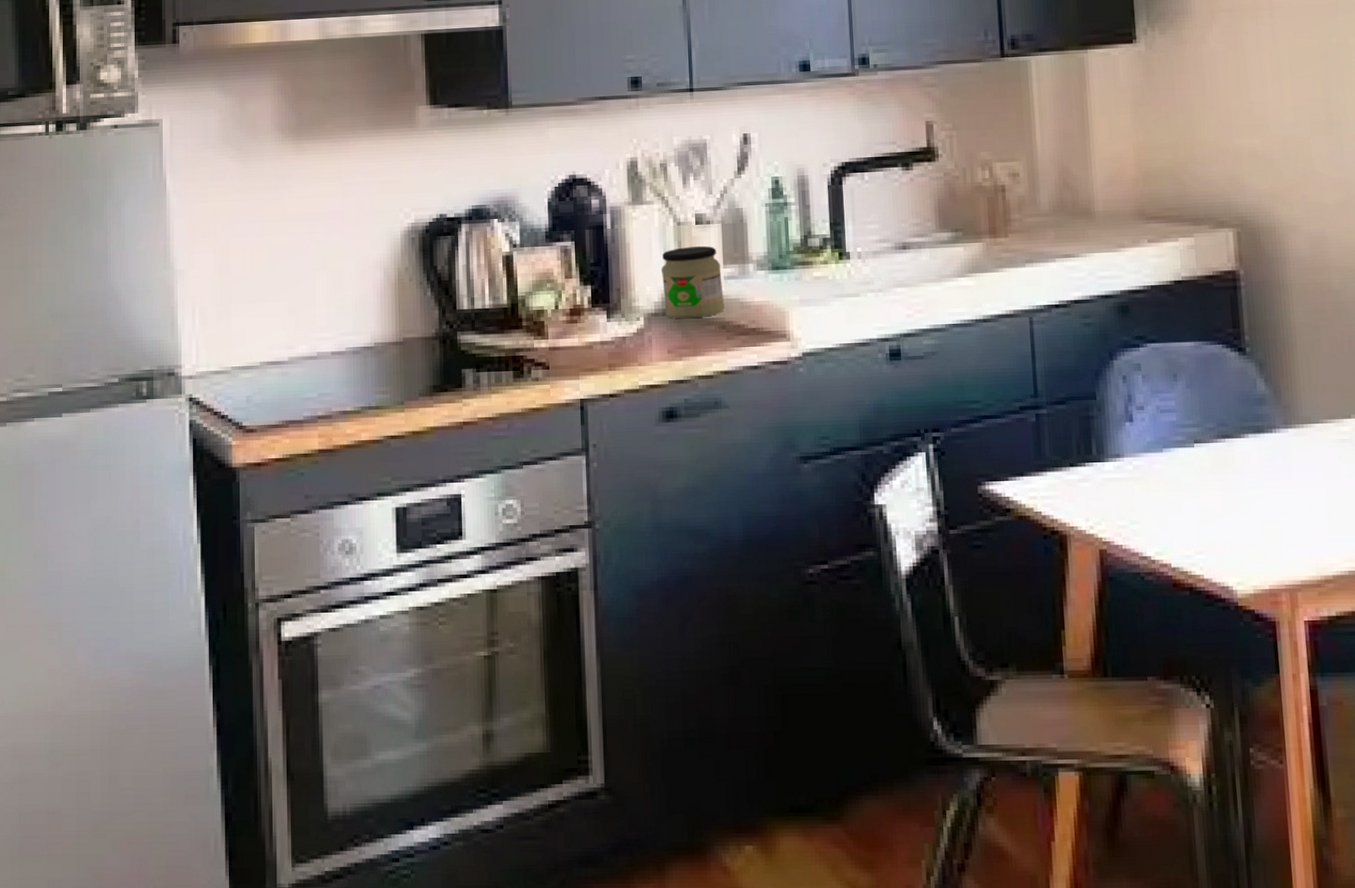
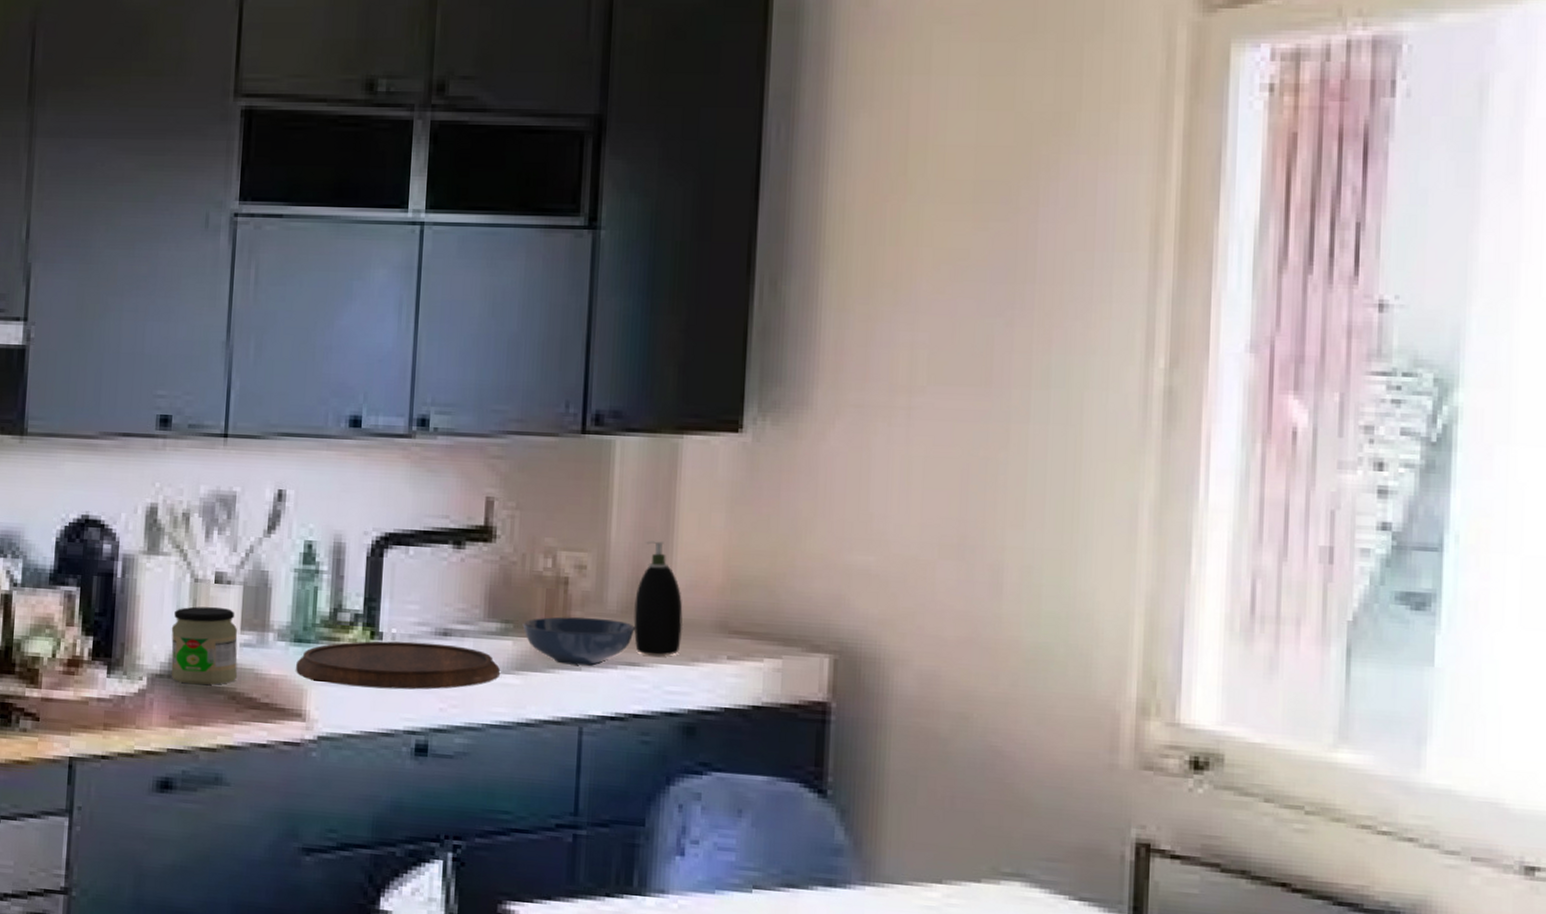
cutting board: none [776,256,955,305] -> present [296,641,500,690]
bowl: none [970,218,1067,263] -> present [522,617,635,666]
soap dispenser: none [1063,145,1107,247] -> present [633,541,683,656]

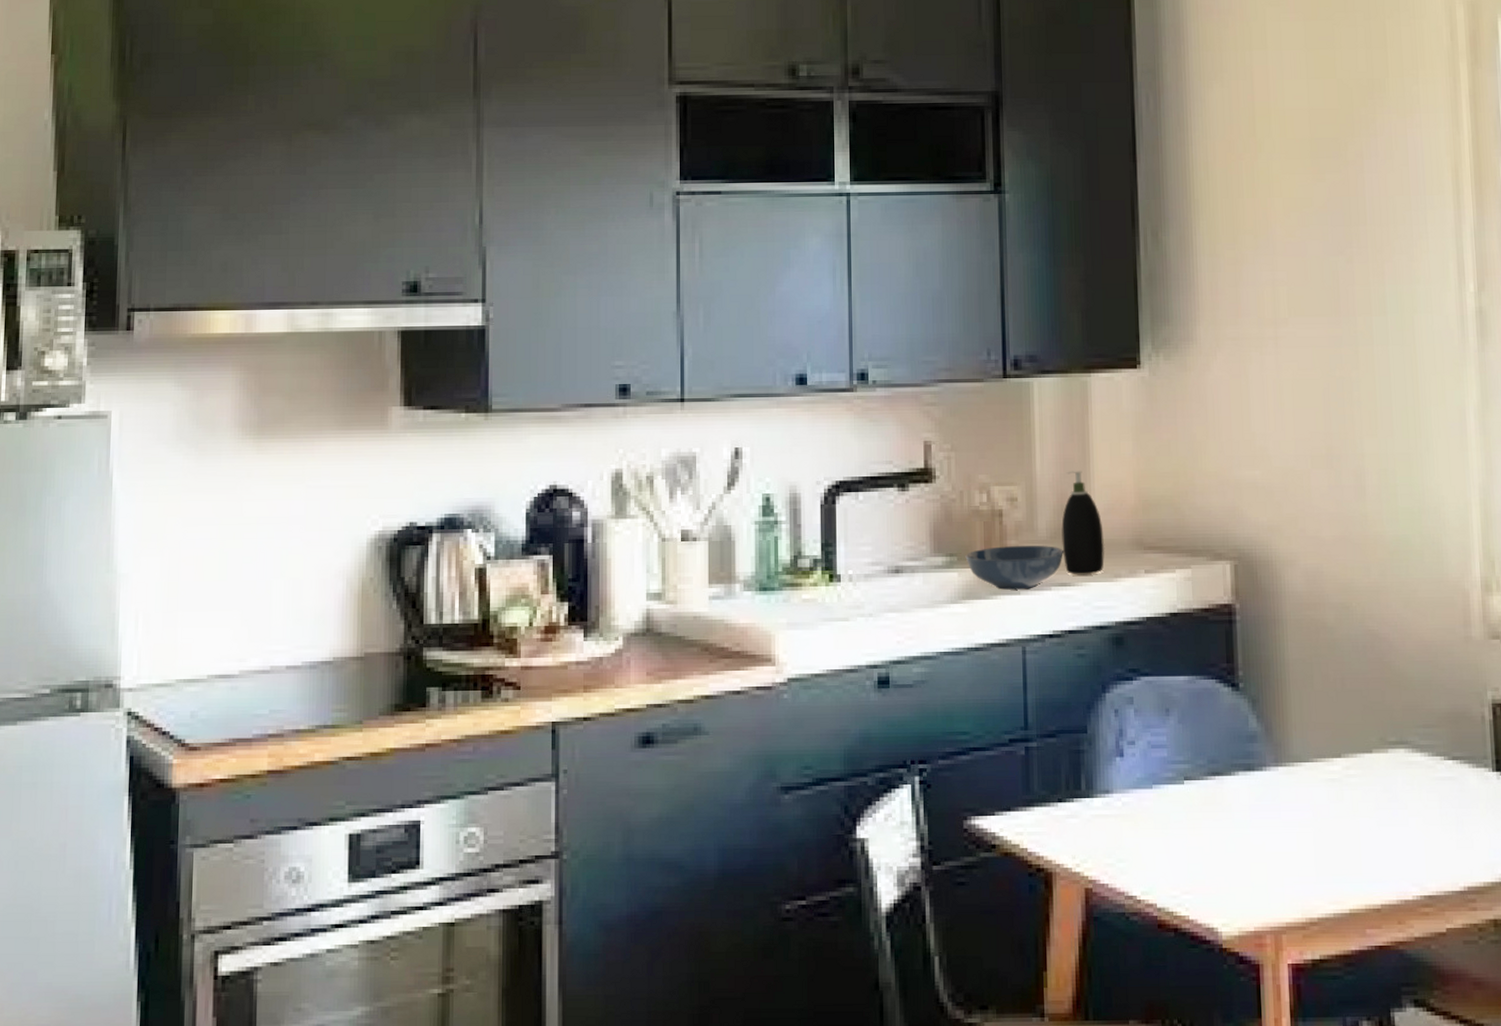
jar: present [171,606,238,685] -> none [643,563,709,640]
cutting board: present [296,641,500,690] -> none [763,581,948,628]

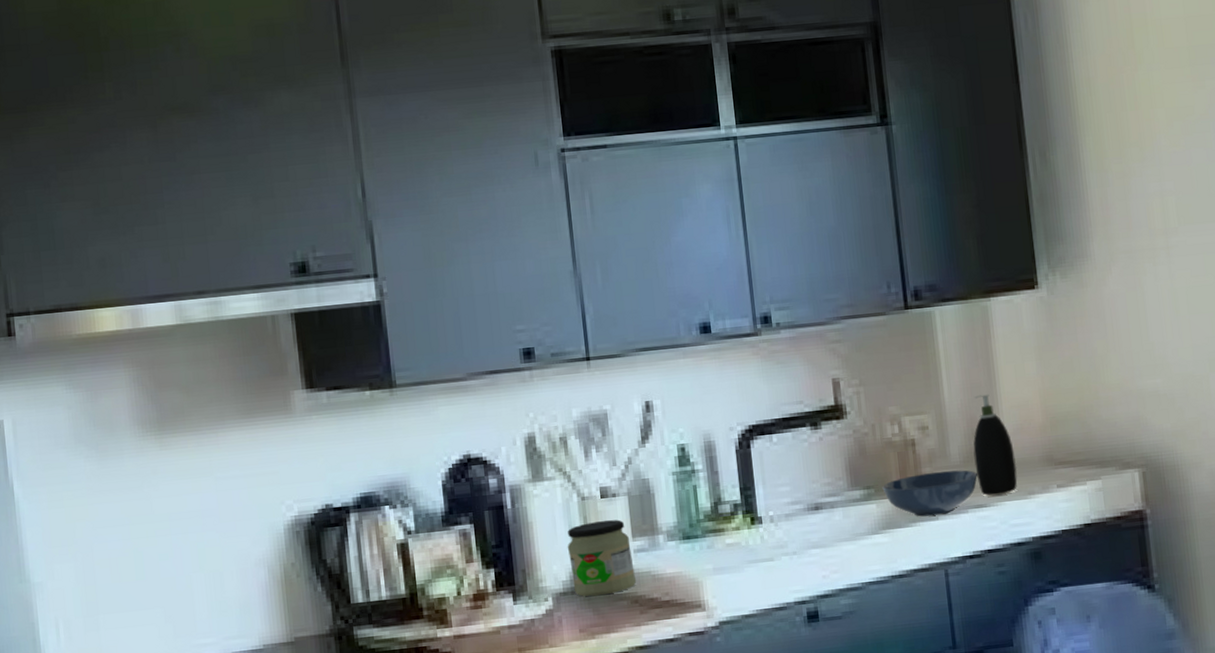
jar: none [643,563,709,640] -> present [567,519,637,597]

